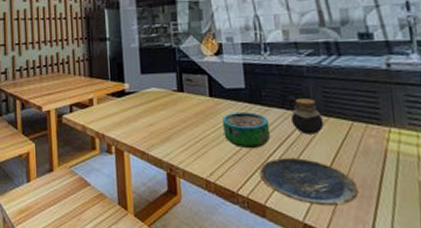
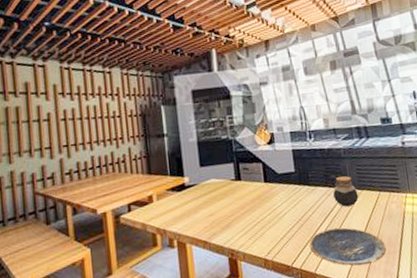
decorative bowl: present [223,111,271,149] -> none [277,192,318,226]

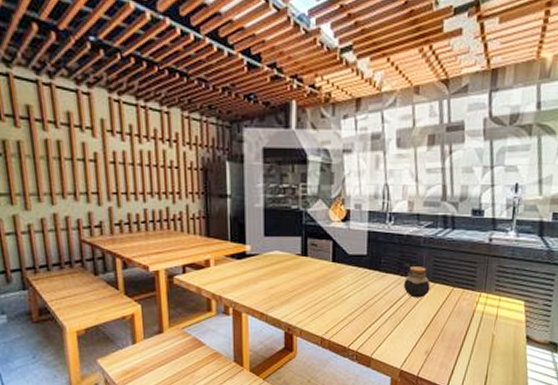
plate: present [309,227,387,266] -> none [370,318,448,355]

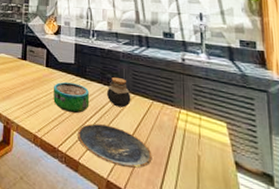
decorative bowl: none [342,276,385,310] -> present [53,81,90,114]
plate: none [370,318,448,355] -> present [78,123,152,168]

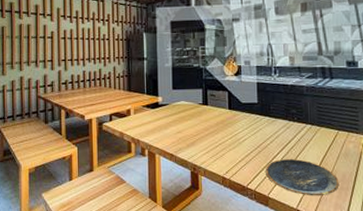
decorative bowl: present [53,81,90,114] -> none [238,122,276,152]
jar: present [106,77,131,108] -> none [291,112,317,141]

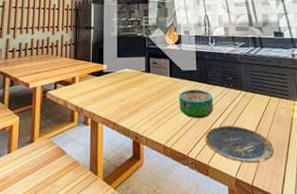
decorative bowl: none [238,122,276,152] -> present [179,89,214,119]

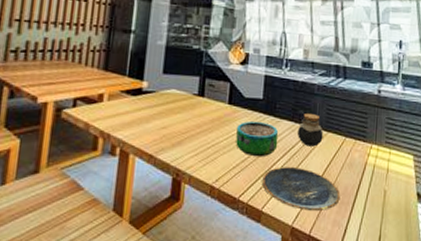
jar: none [228,79,251,107] -> present [297,114,324,147]

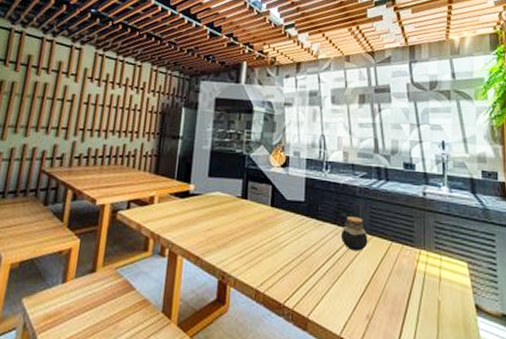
decorative bowl: present [236,120,279,157] -> none [279,223,322,261]
plate: present [262,167,341,210] -> none [307,272,390,321]

